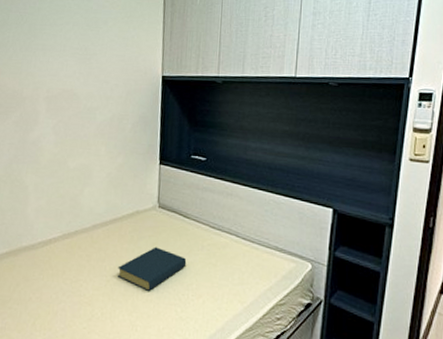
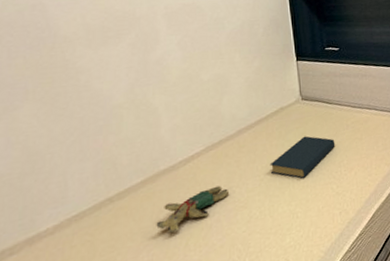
teddy bear: none [12,275,77,308] -> present [156,185,230,233]

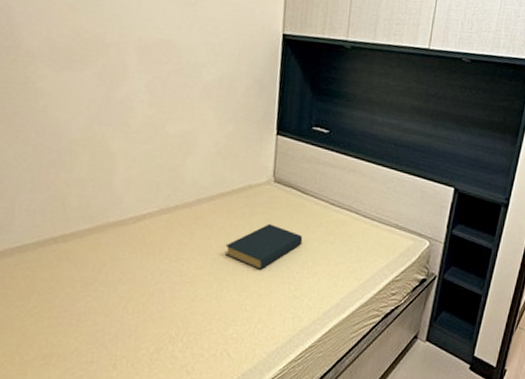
teddy bear: present [156,185,230,233] -> none [97,253,178,290]

